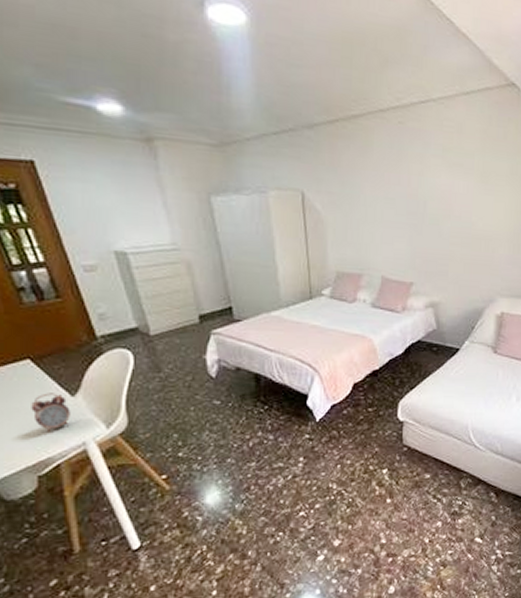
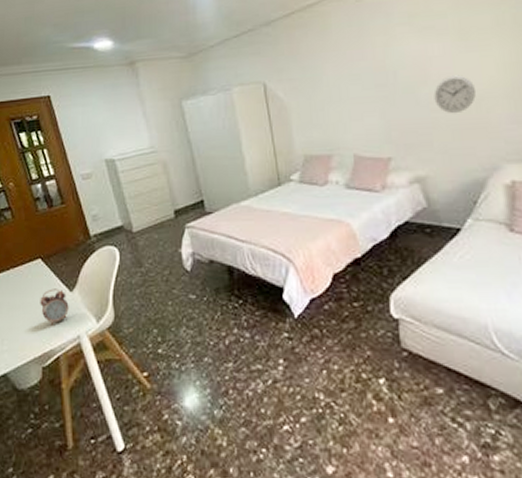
wall clock: none [454,214,487,250] -> present [434,75,477,114]

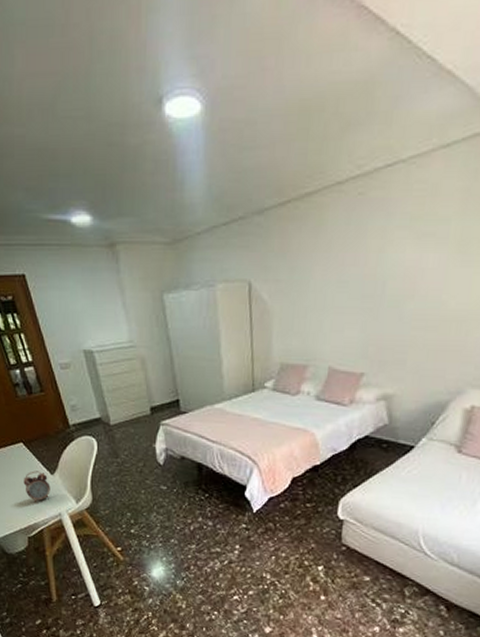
wall clock: present [434,75,477,114] -> none [417,292,461,334]

